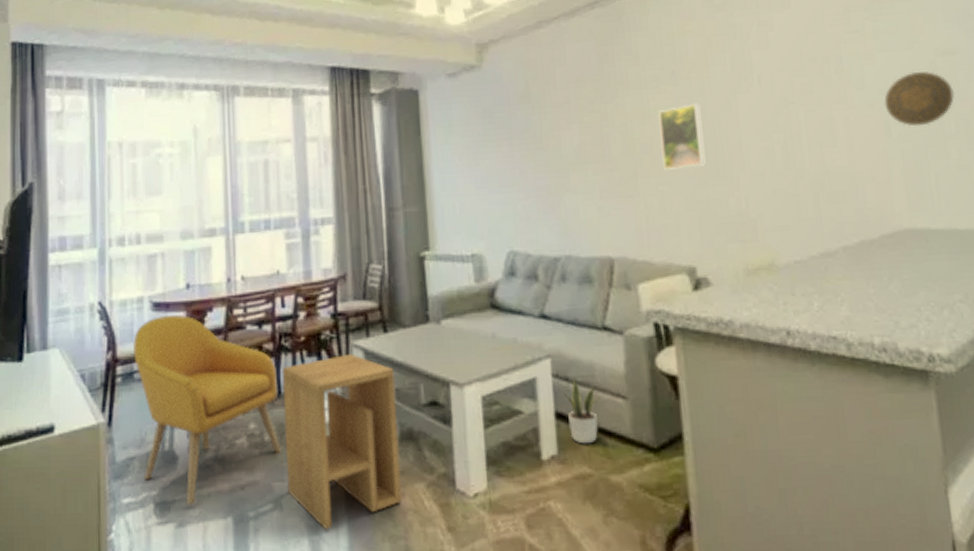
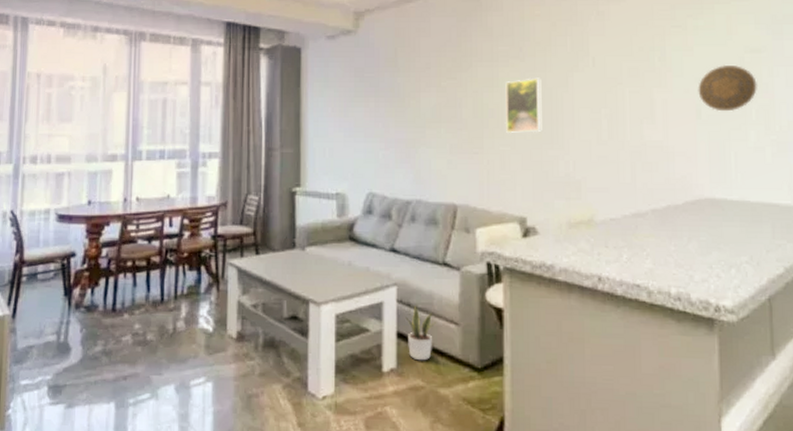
armchair: present [133,314,281,505] -> none [38,226,161,390]
side table: present [282,353,402,529] -> none [164,270,262,418]

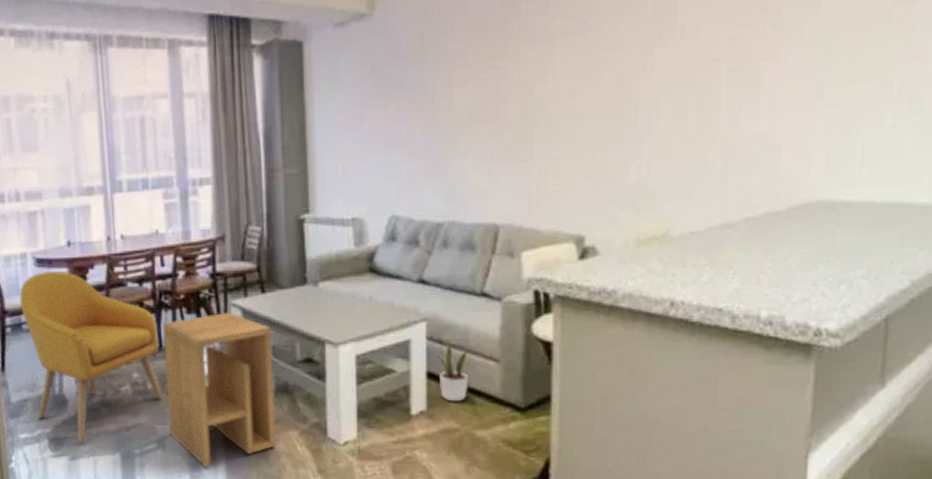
armchair: none [38,226,161,390] -> present [19,270,163,442]
side table: none [164,270,262,418] -> present [162,312,276,467]
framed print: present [505,77,542,133] -> none [561,59,611,133]
decorative plate: present [698,64,757,112] -> none [821,23,905,89]

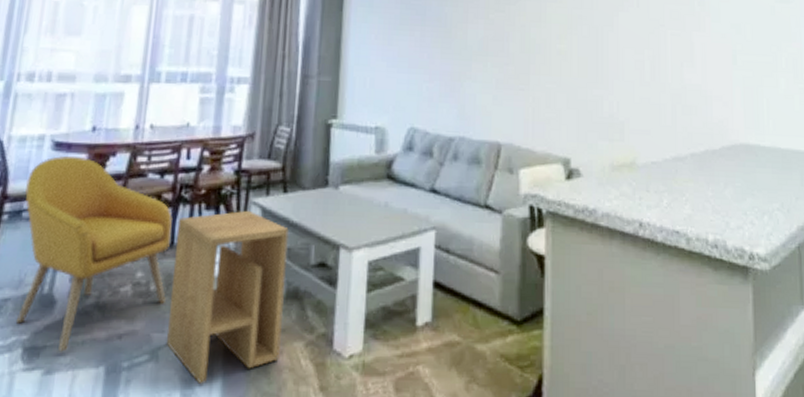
potted plant: present [437,340,472,402] -> none [443,249,475,314]

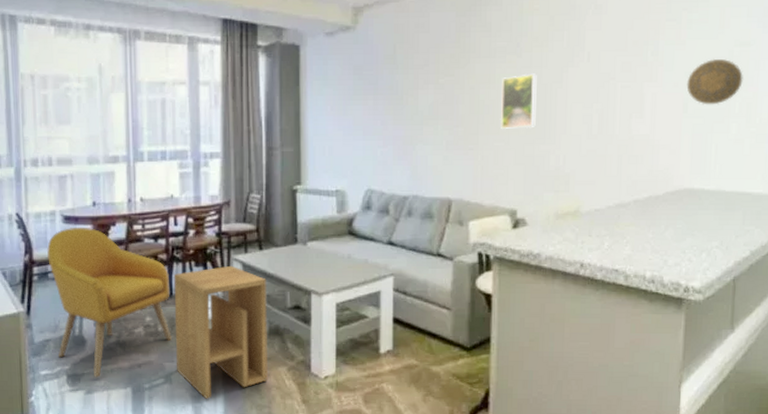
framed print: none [551,15,588,71] -> present [500,73,537,129]
decorative plate: none [733,12,786,59] -> present [686,58,743,105]

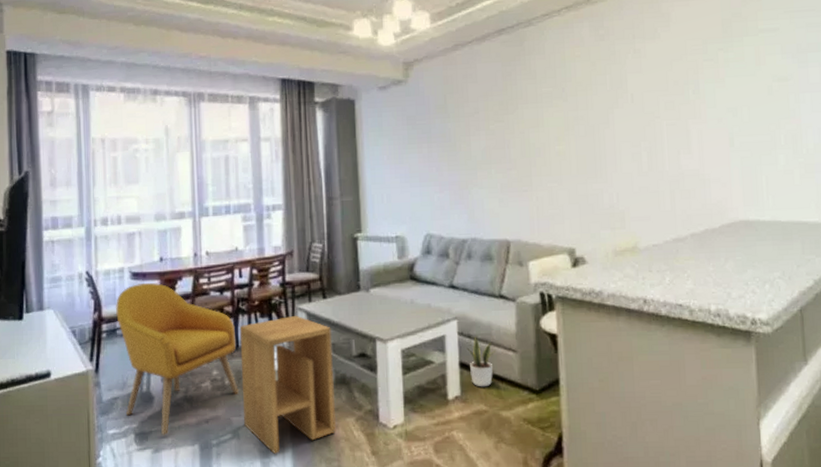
potted plant: none [401,291,429,343] -> present [467,335,495,387]
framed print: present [500,73,537,129] -> none [550,116,587,170]
decorative plate: present [686,58,743,105] -> none [730,94,785,139]

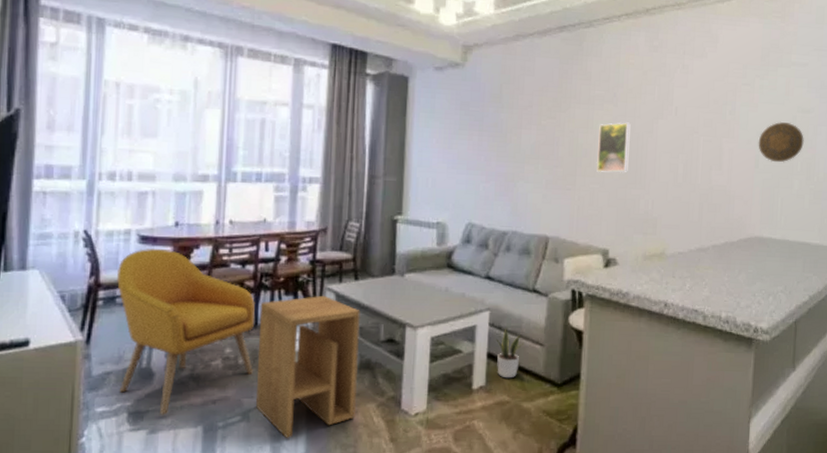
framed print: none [550,116,587,170] -> present [596,122,631,173]
decorative plate: none [730,94,785,139] -> present [758,121,804,163]

